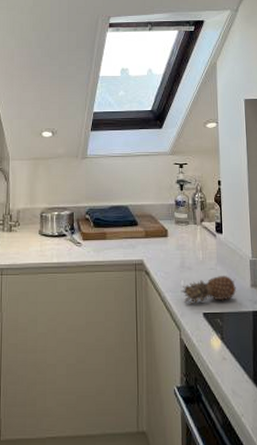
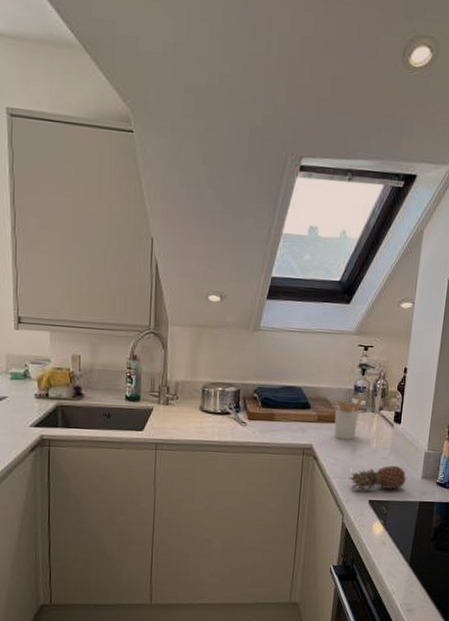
utensil holder: none [156,210,184,253] -> present [331,397,362,440]

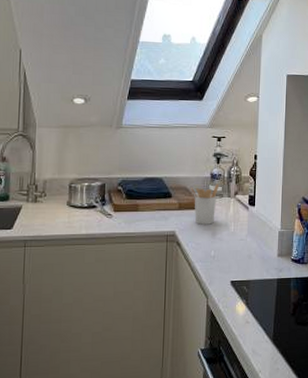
fruit: present [348,465,408,491] -> none [210,245,265,273]

